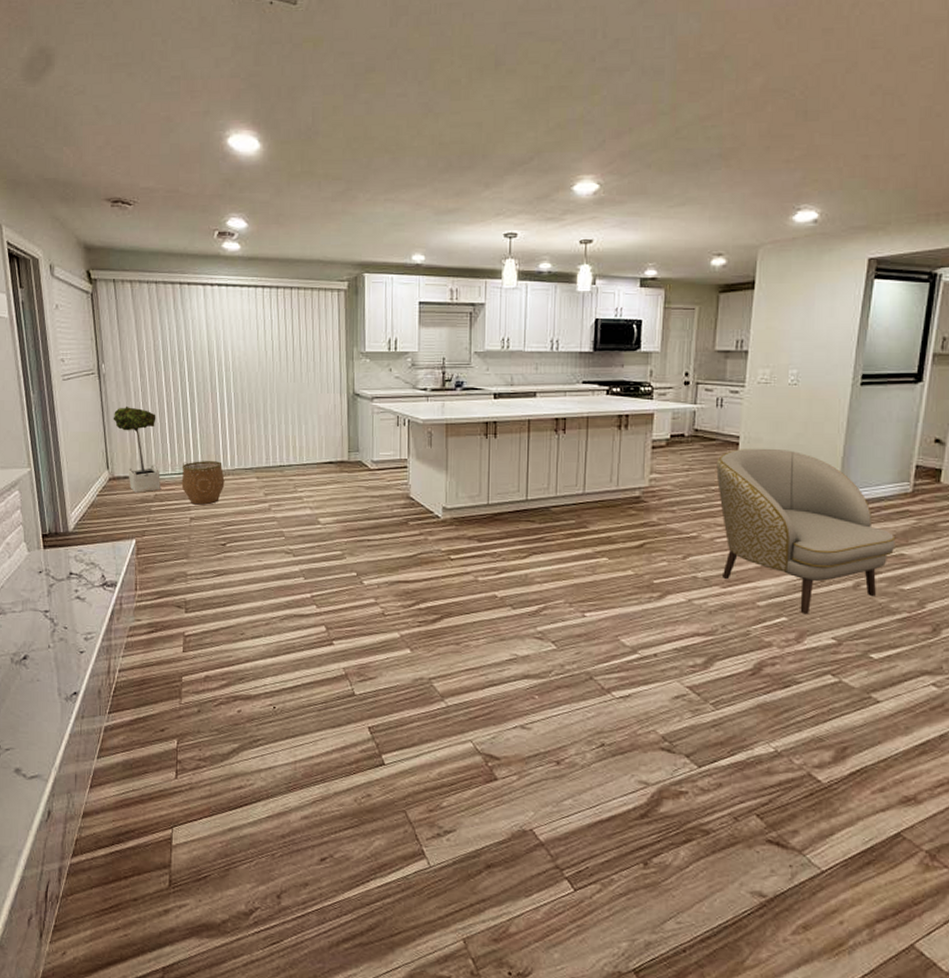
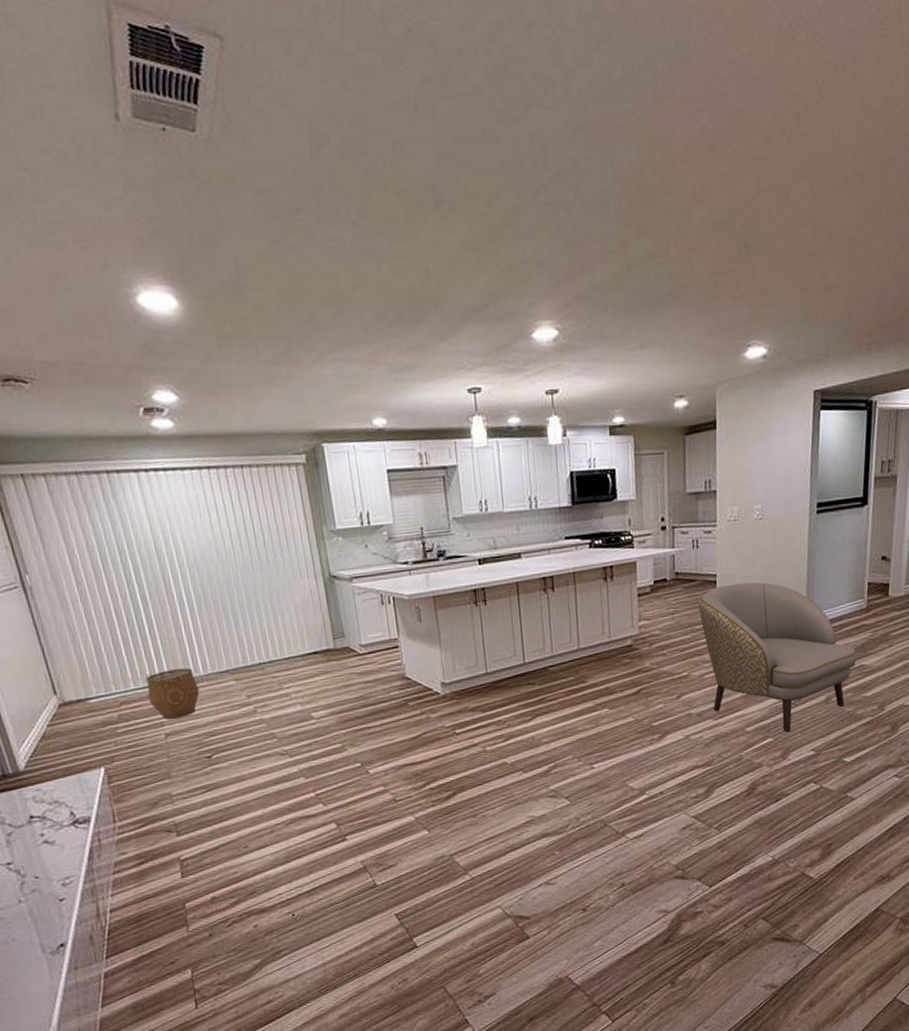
potted tree: present [113,406,161,493] -> none [50,619,124,716]

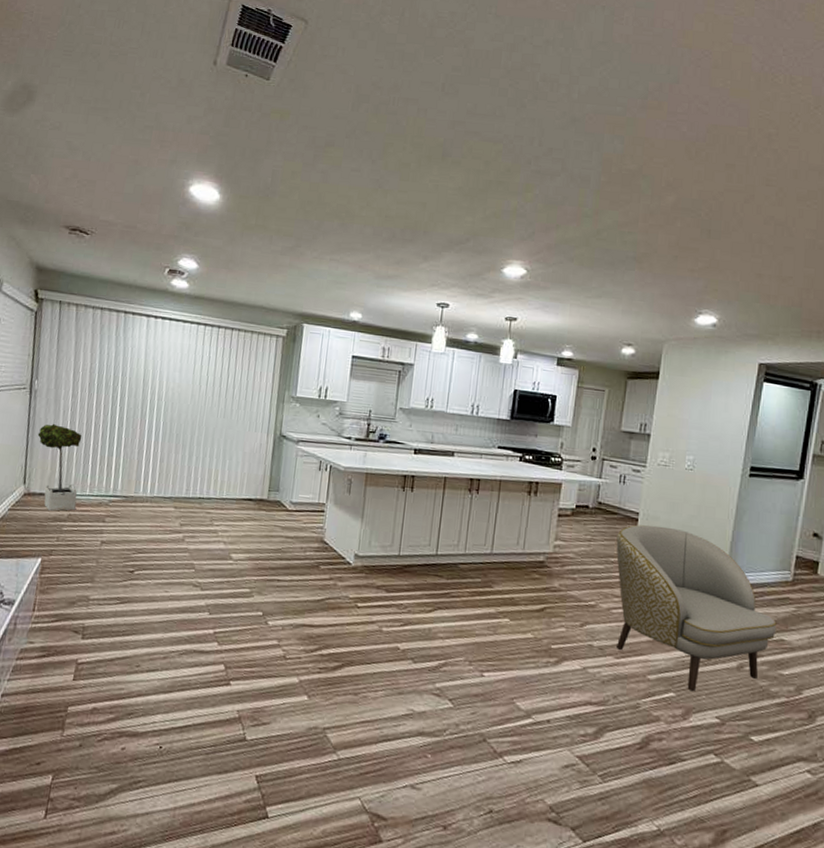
potted tree: none [50,619,124,716] -> present [37,423,82,511]
basket: present [145,668,200,719] -> none [97,484,142,530]

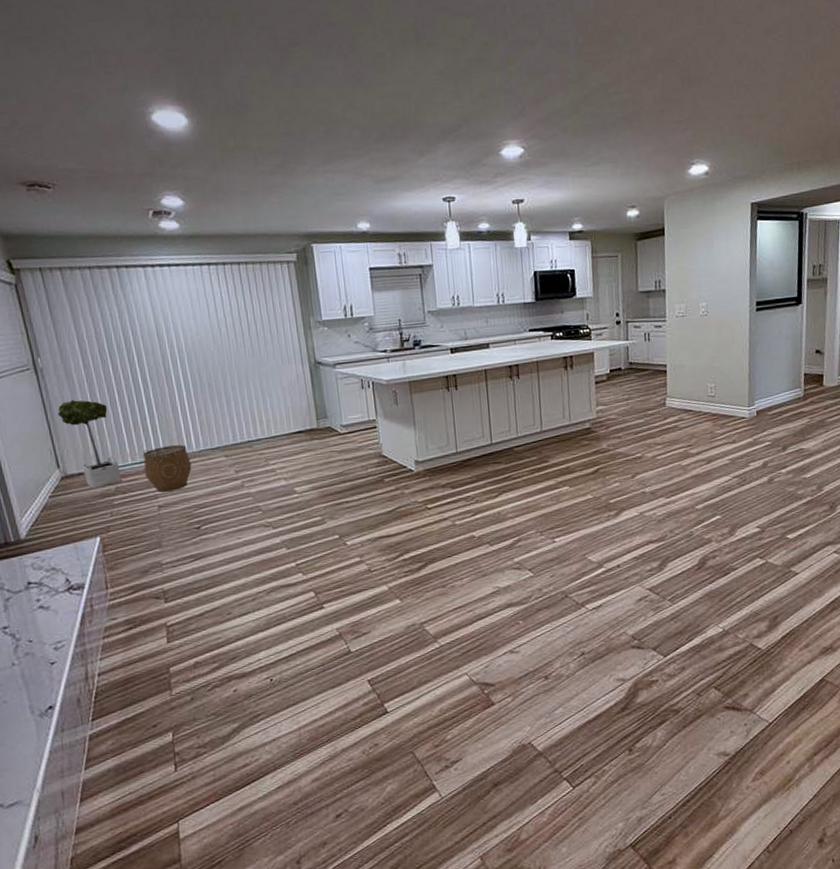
basket: none [97,484,142,530] -> present [142,445,192,492]
armchair: present [616,524,777,692] -> none [650,372,796,511]

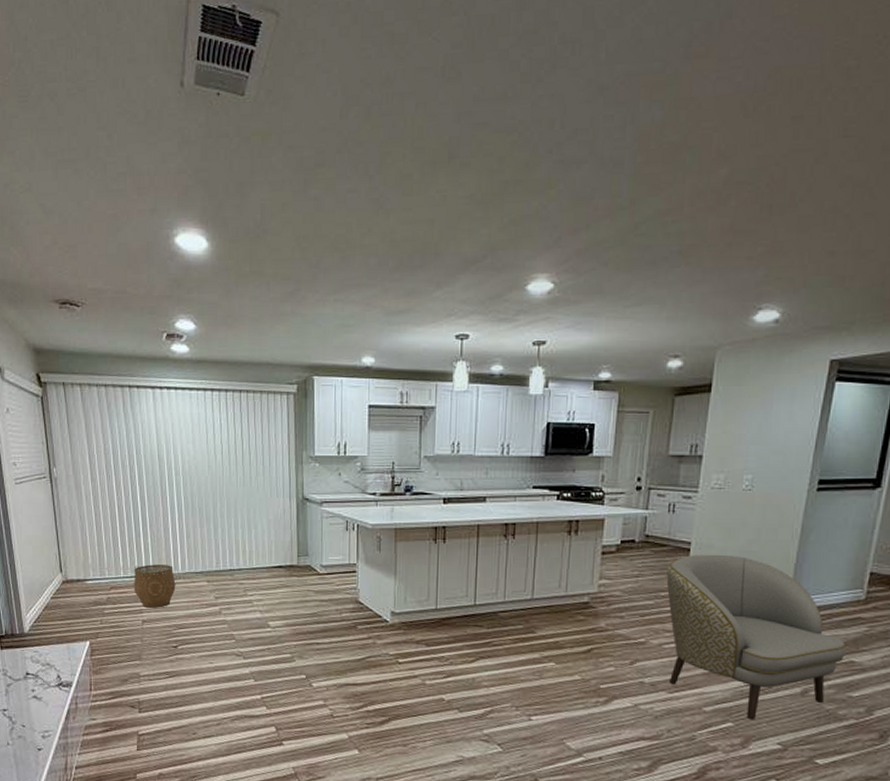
potted tree: present [57,399,121,489] -> none [65,509,113,596]
armchair: none [650,372,796,511] -> present [666,554,846,720]

